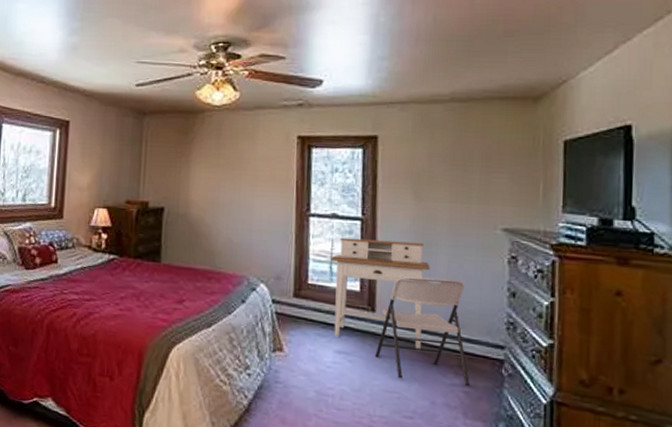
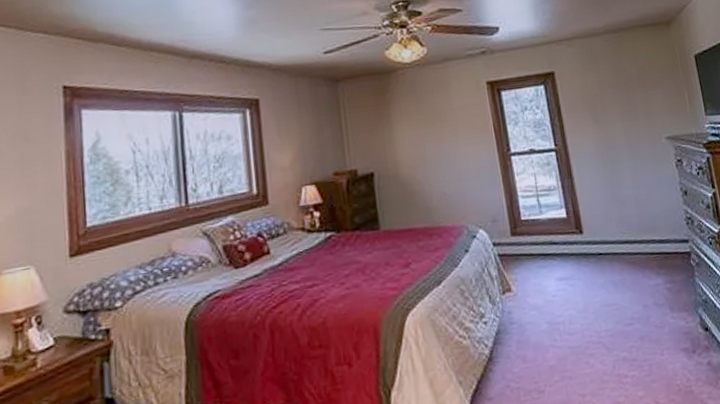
desk: present [331,237,430,349] -> none [536,162,626,265]
chair: present [375,276,471,387] -> none [588,189,671,291]

